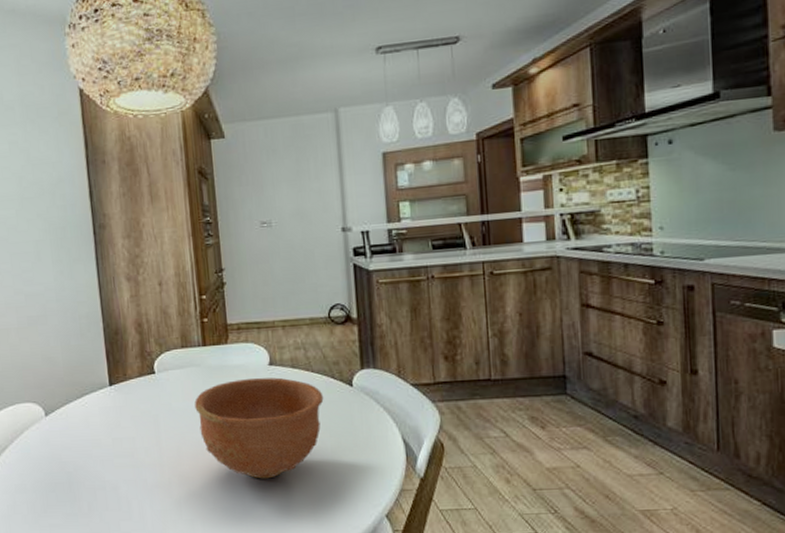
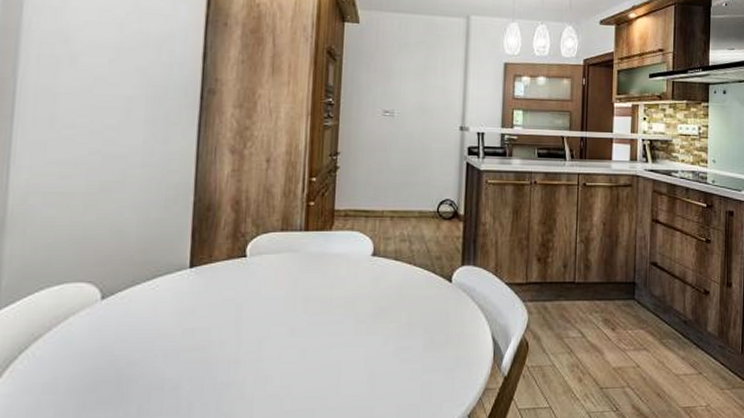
bowl: present [194,377,324,479] -> none [286,269,423,377]

